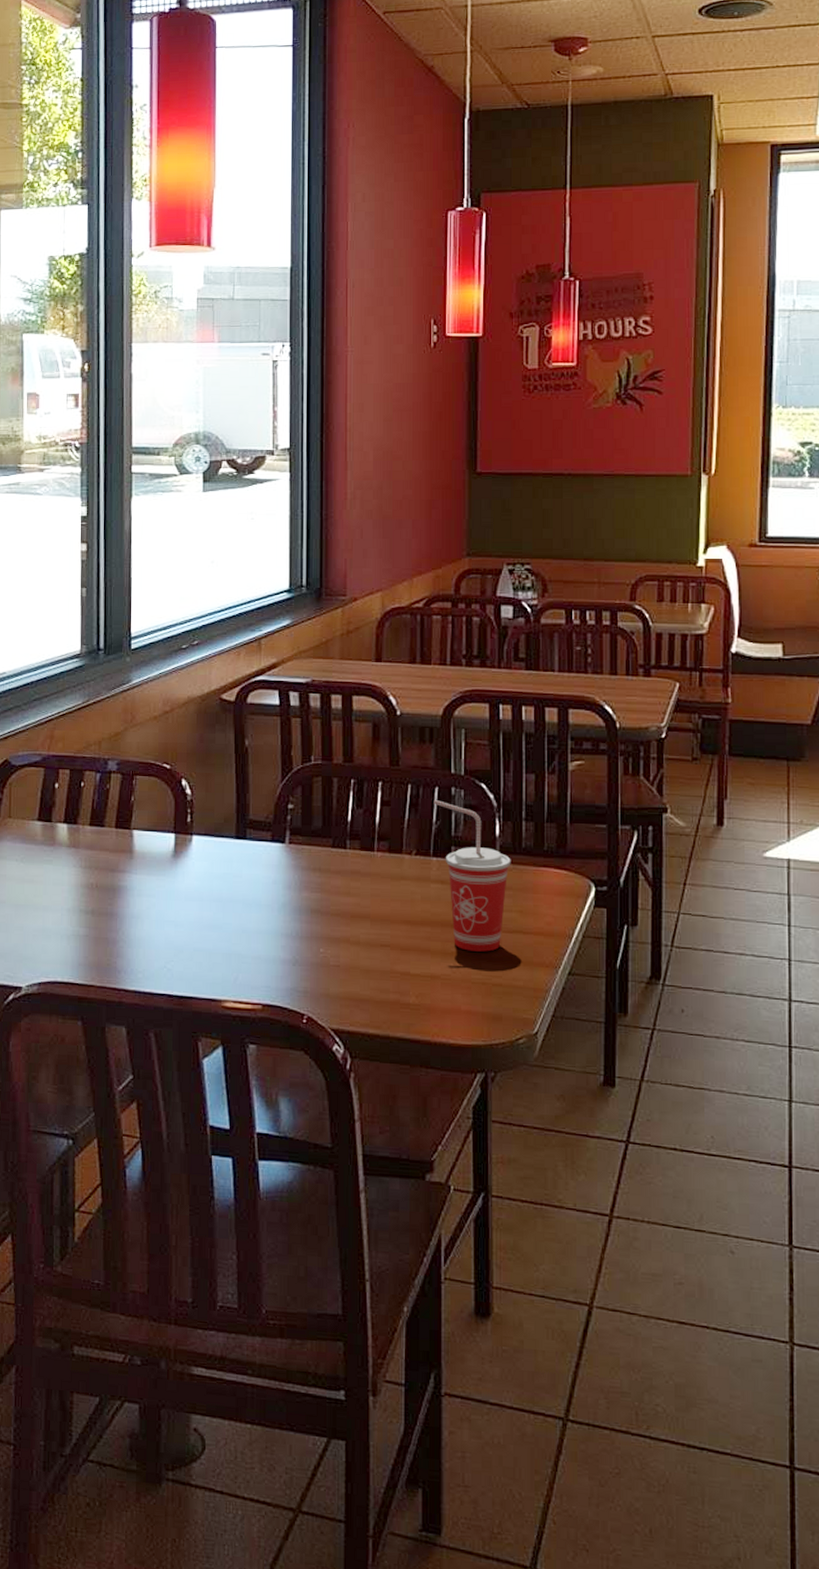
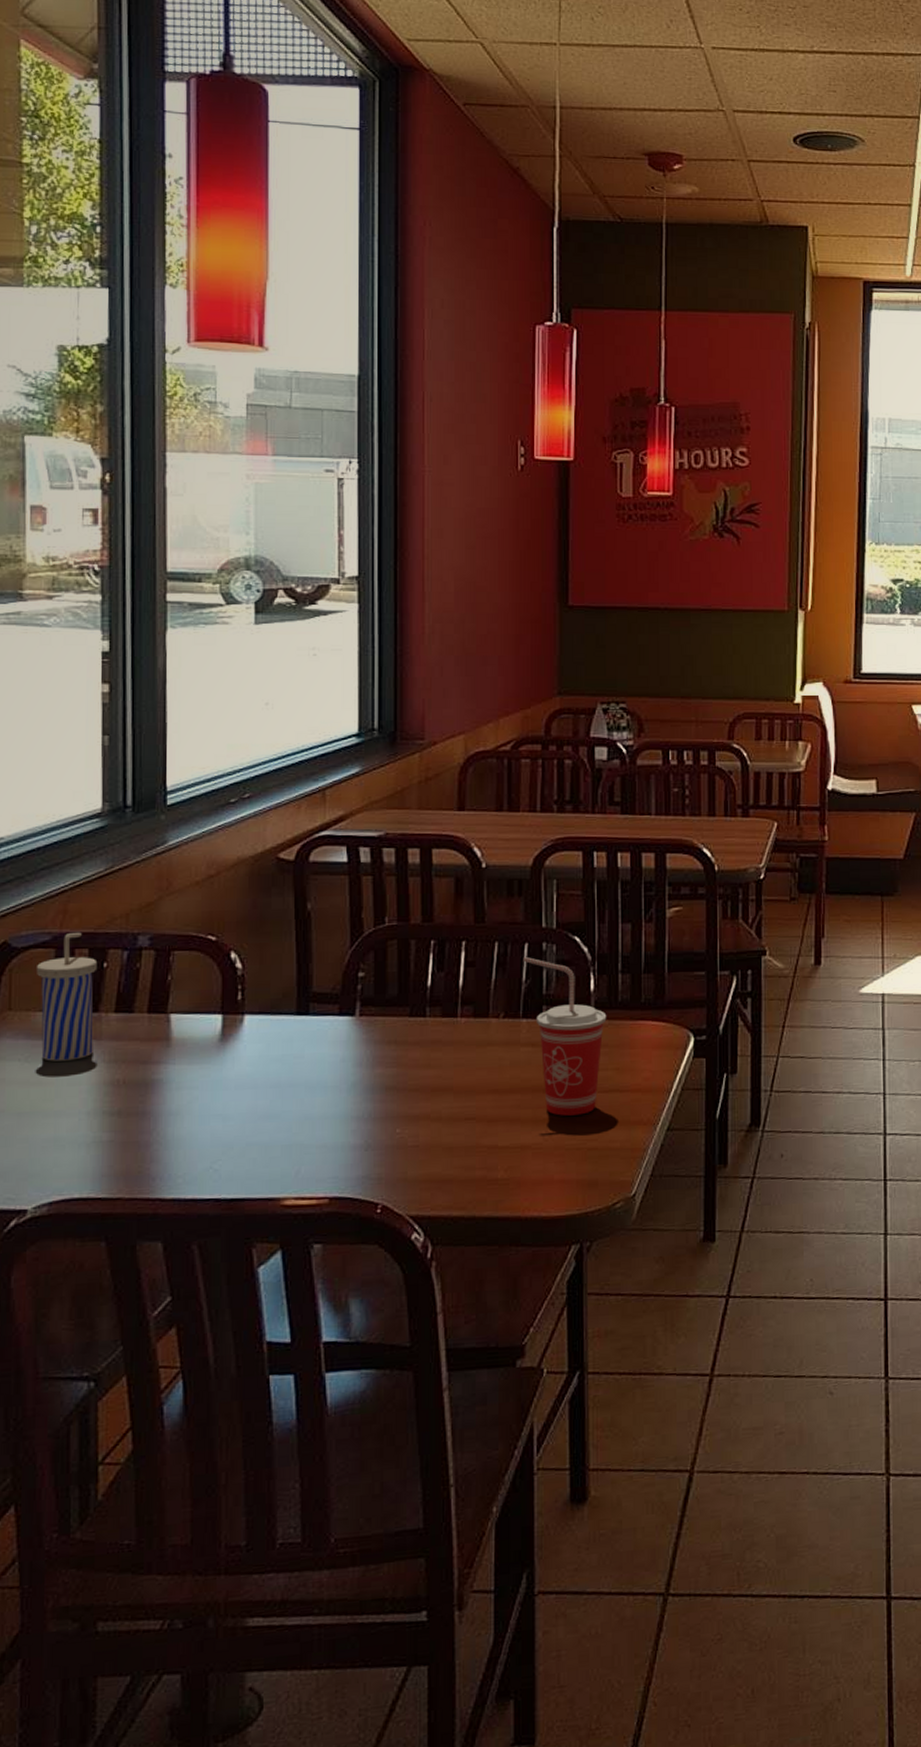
beverage cup: none [29,755,77,864] -> present [35,932,98,1061]

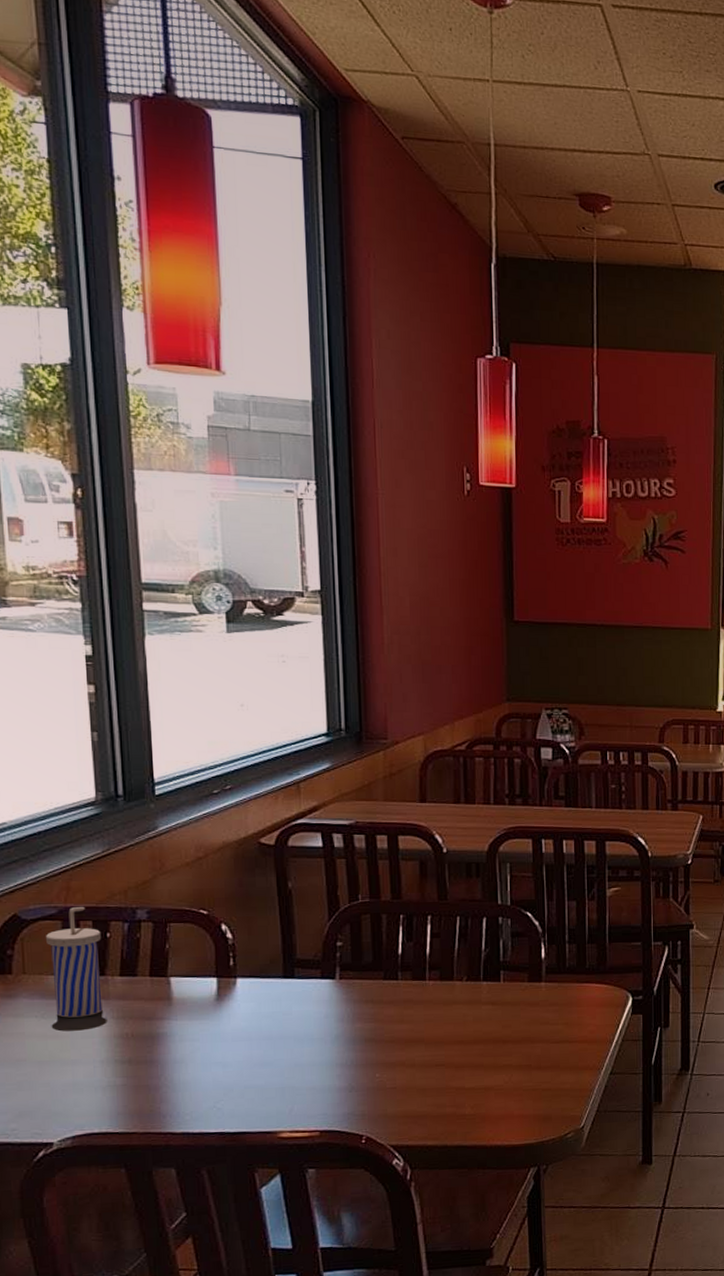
beverage cup: present [523,956,607,1116] -> none [482,928,557,1063]

